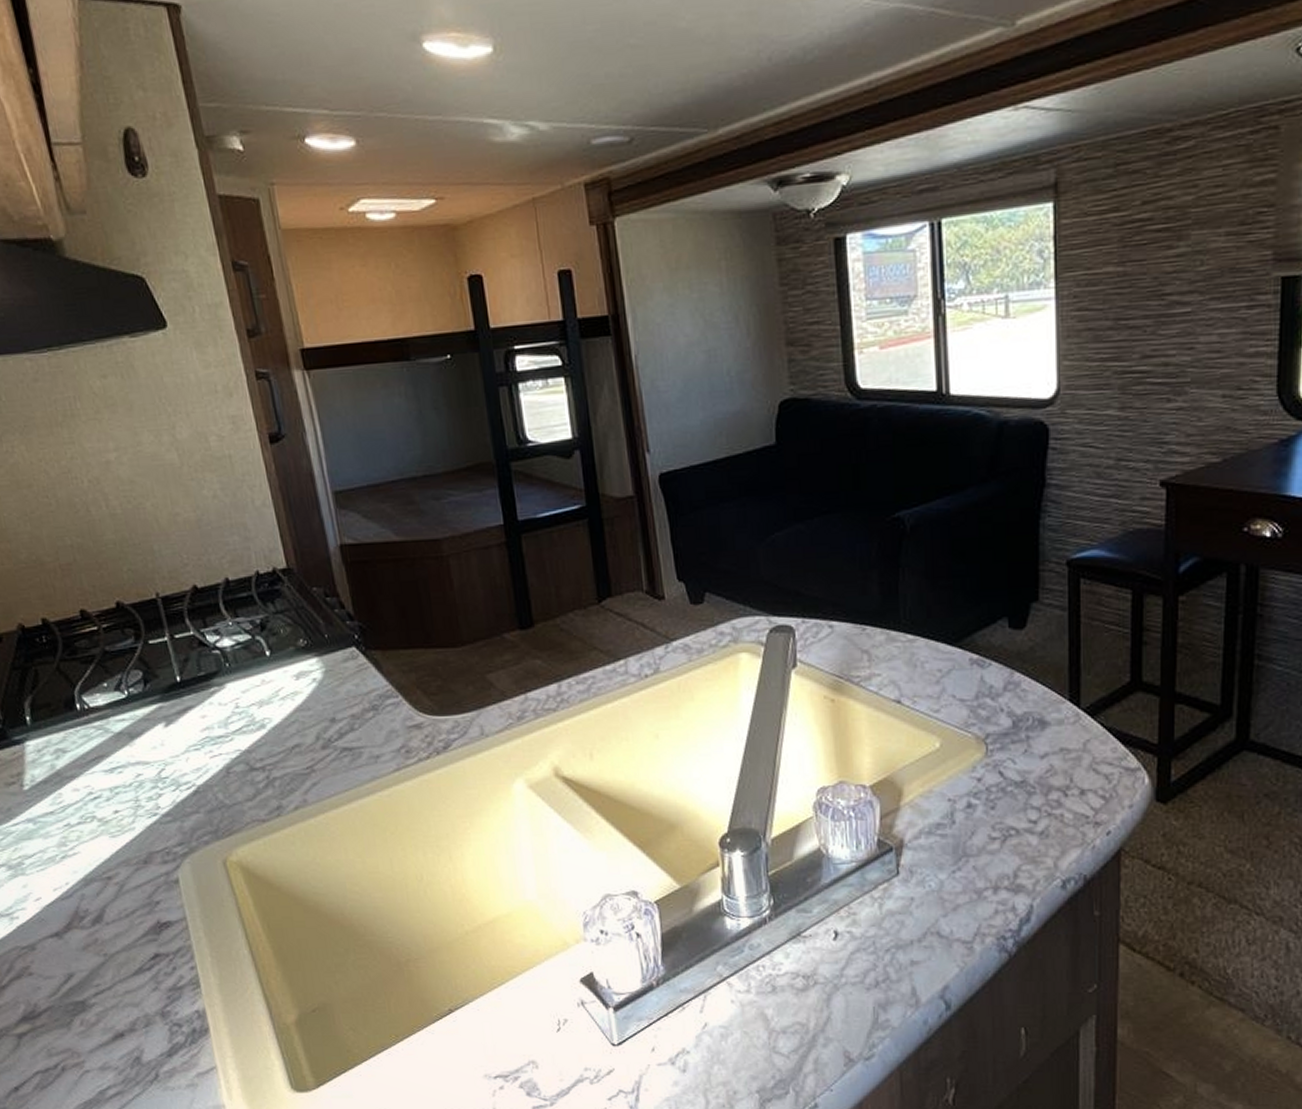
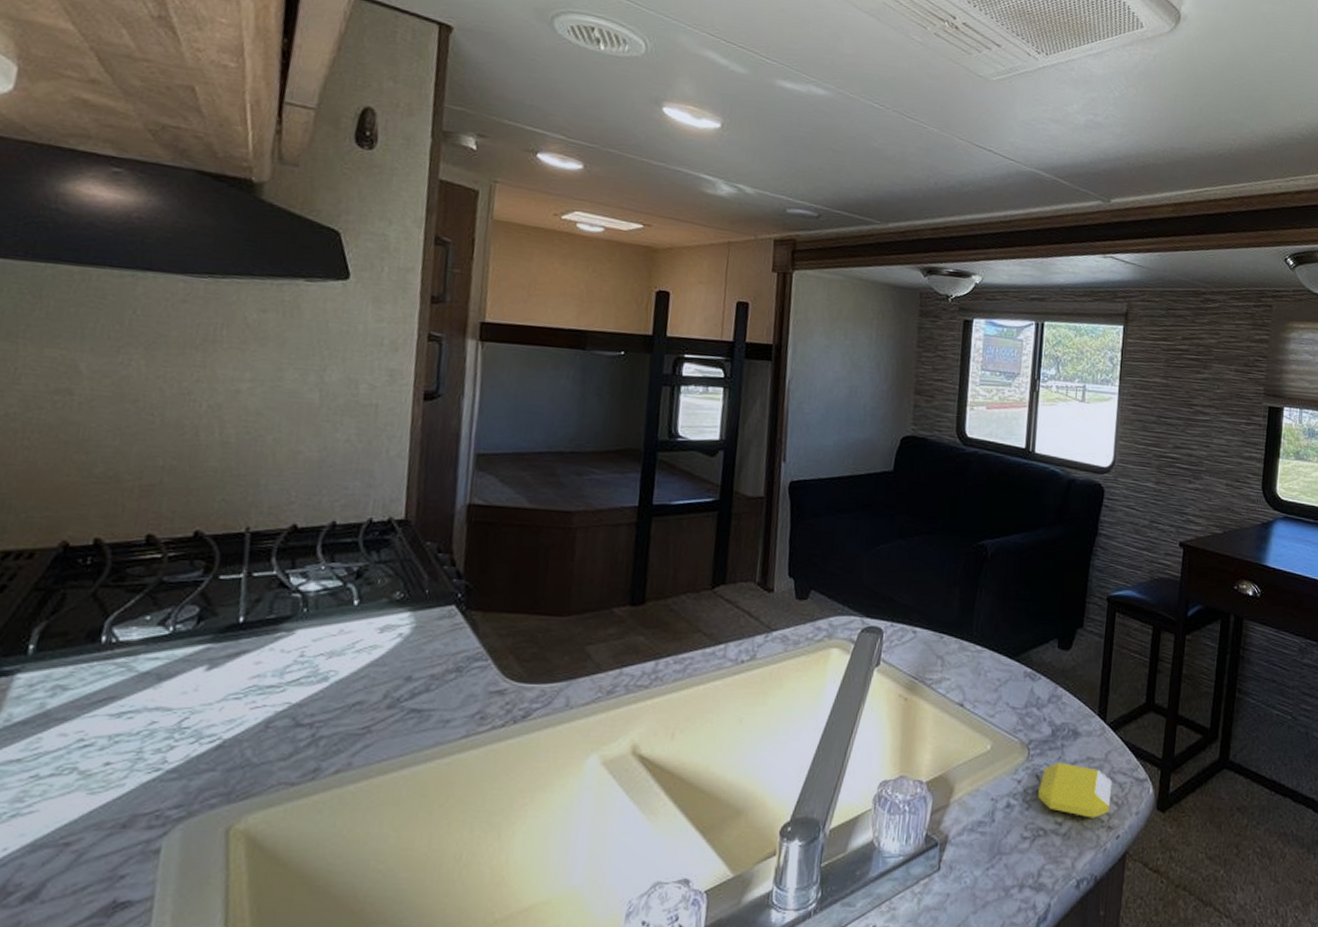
soap bar: none [1004,755,1096,814] -> present [1038,762,1113,818]

